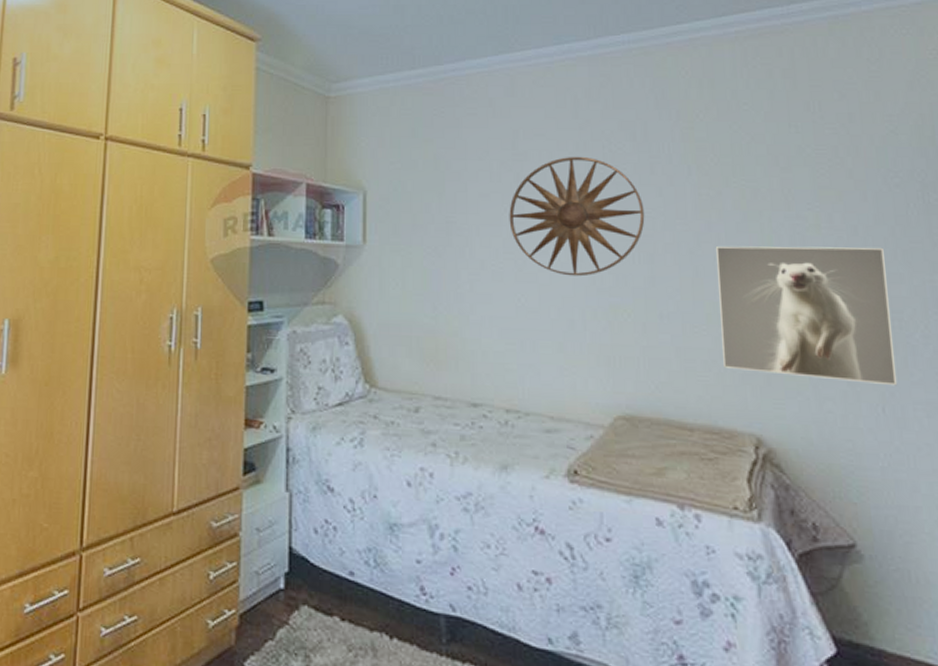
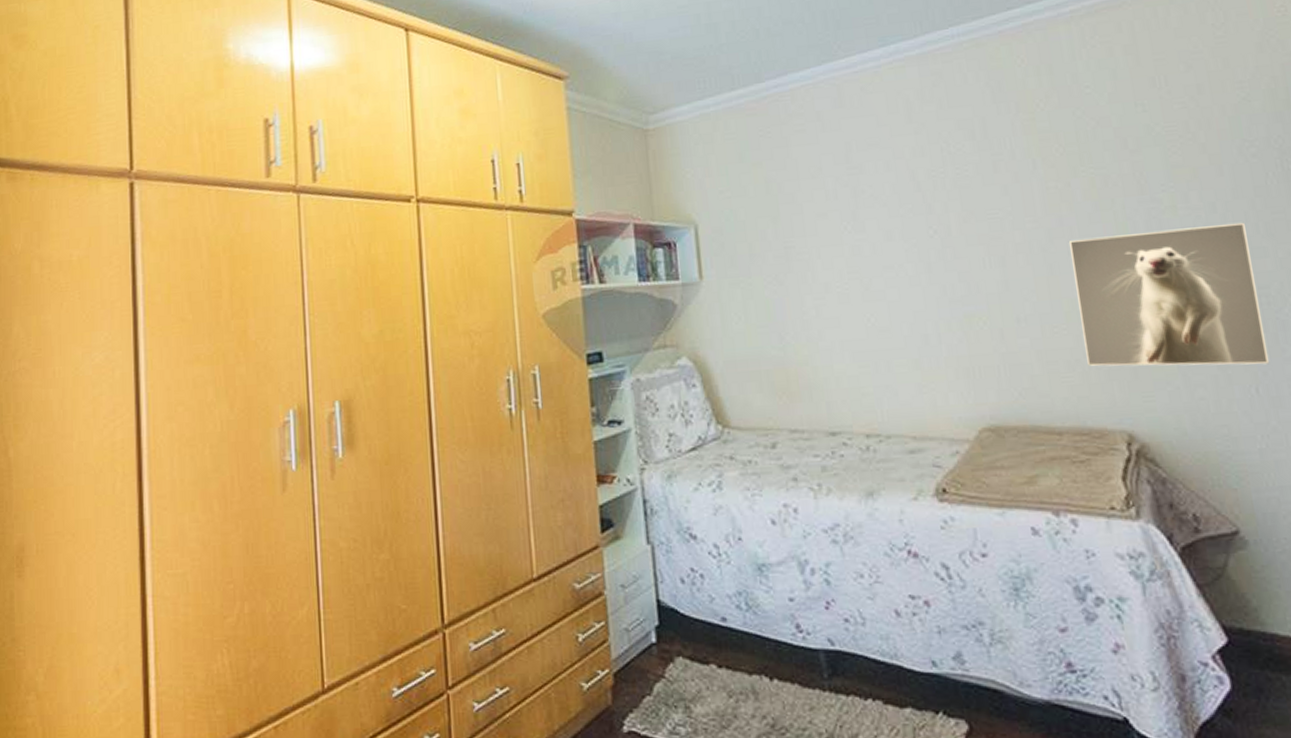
wall art: present [509,156,645,277] -> none [849,162,993,290]

